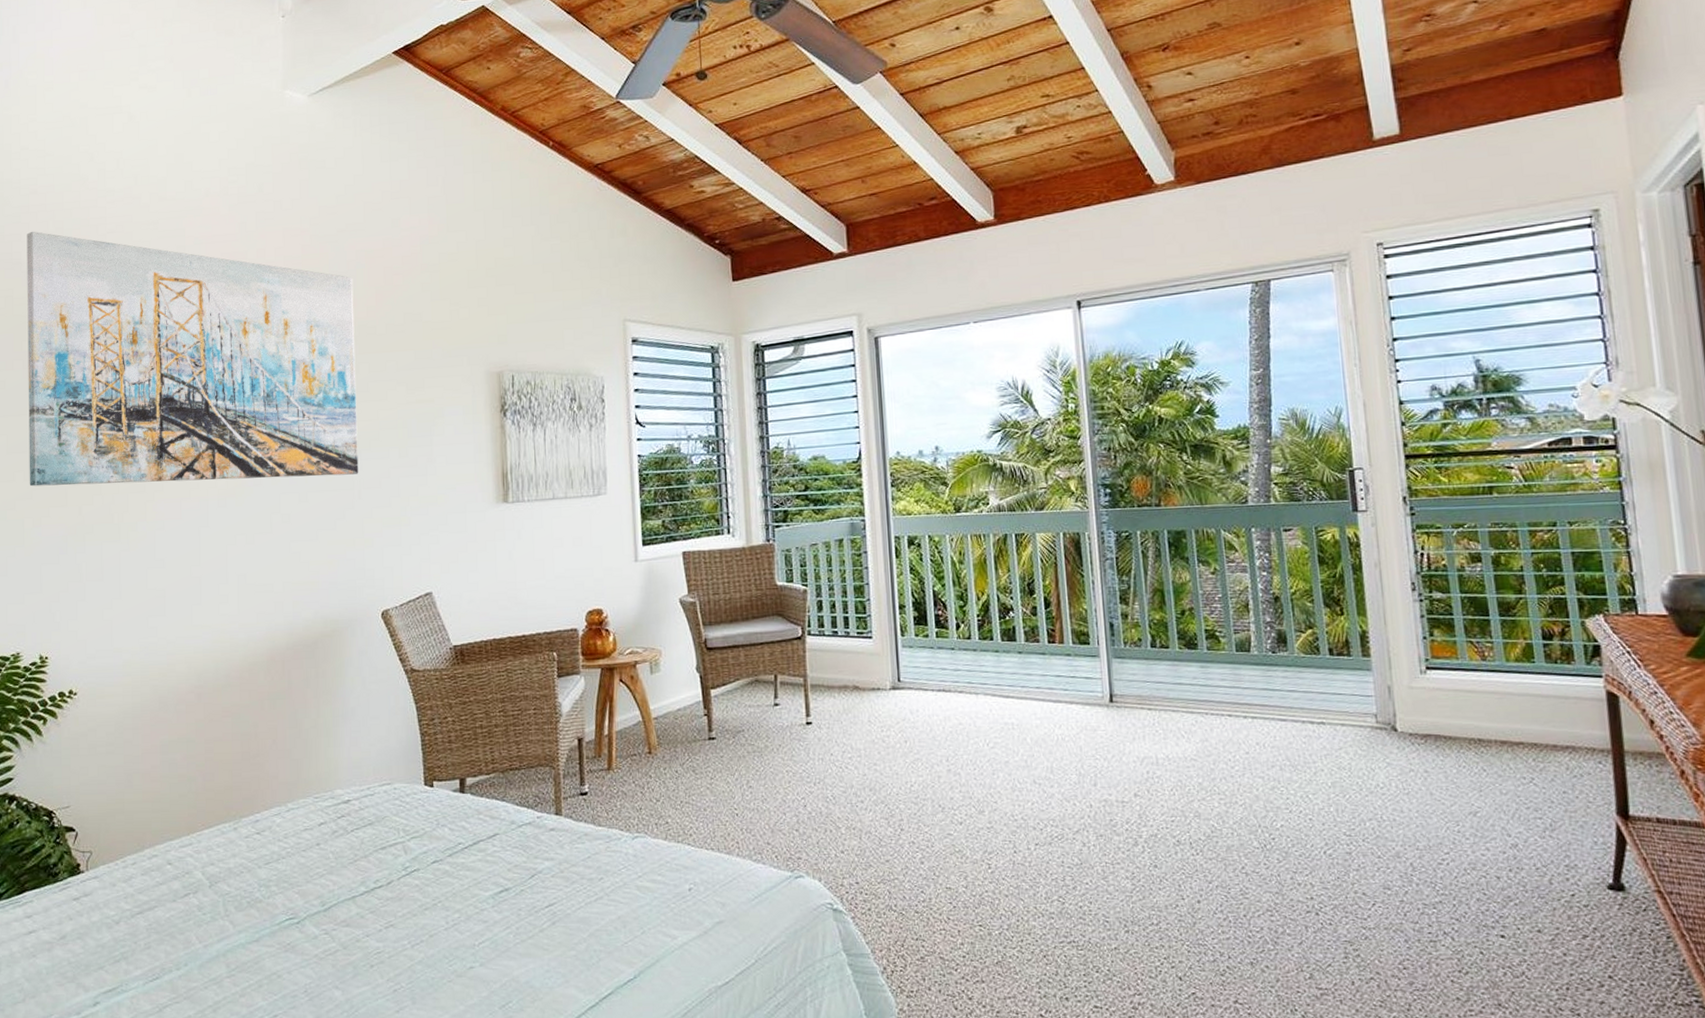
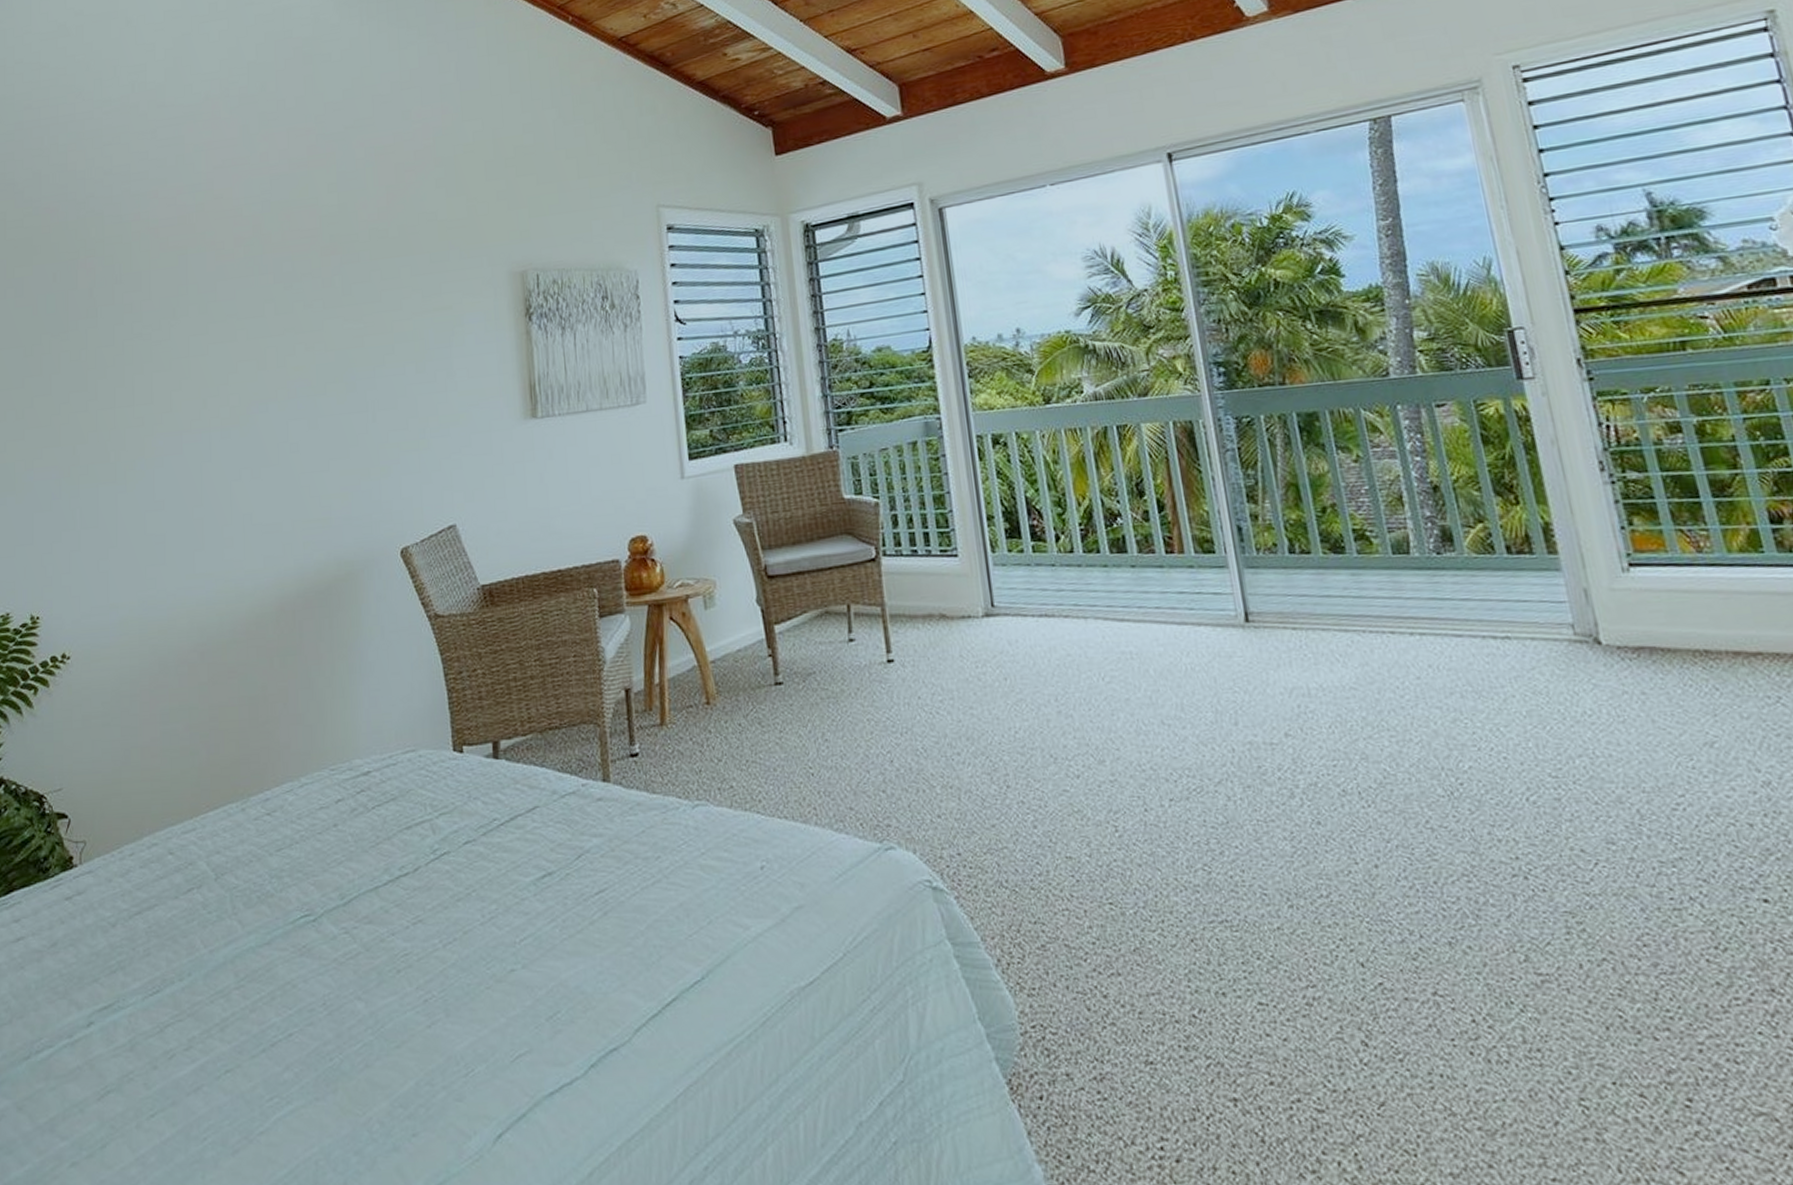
wall art: present [26,231,359,487] -> none [20,148,373,426]

